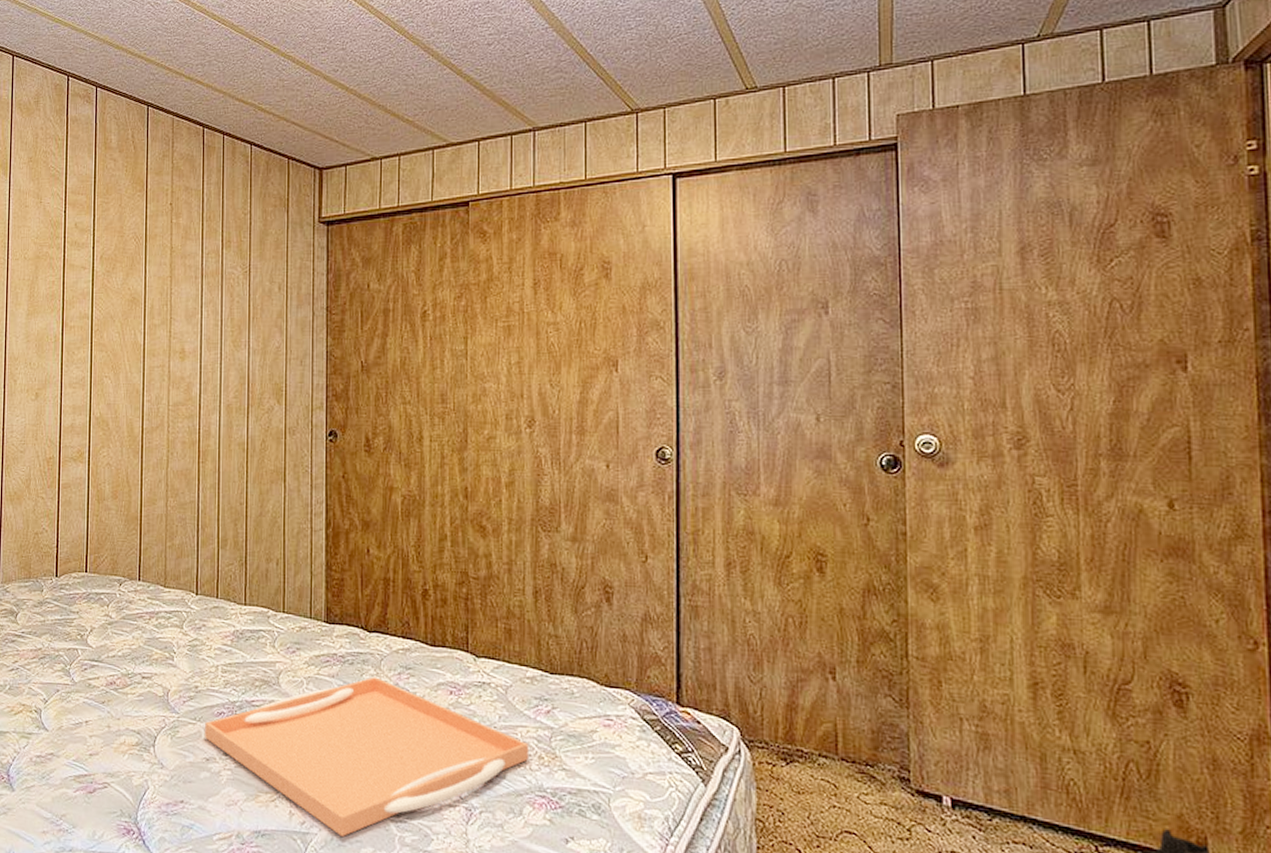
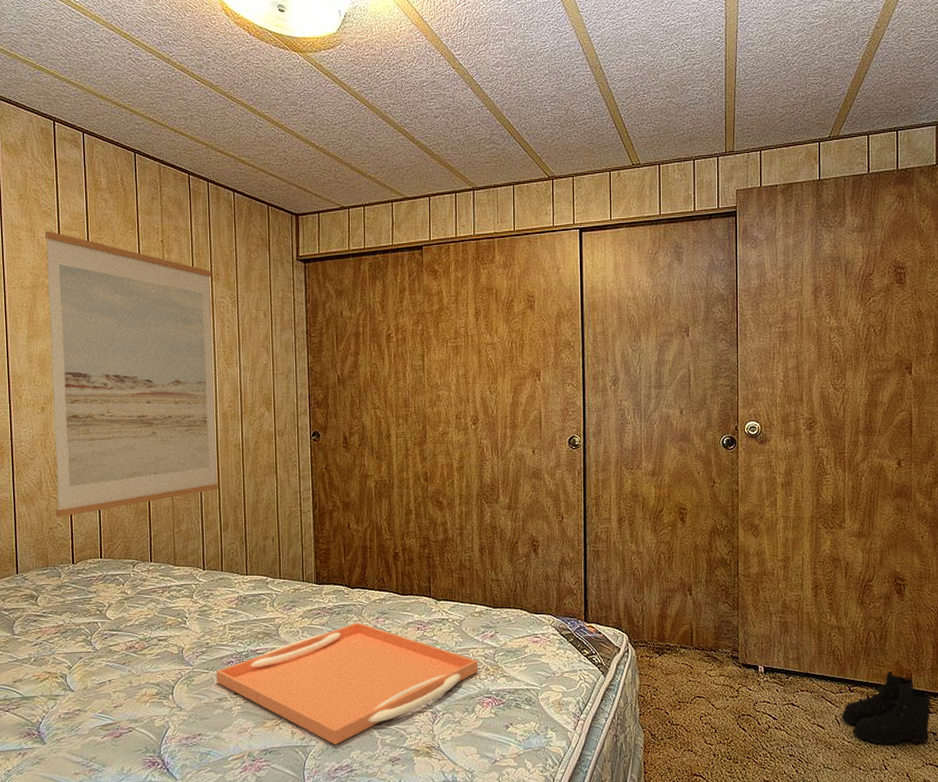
wall art: none [43,196,223,522] -> present [44,231,219,518]

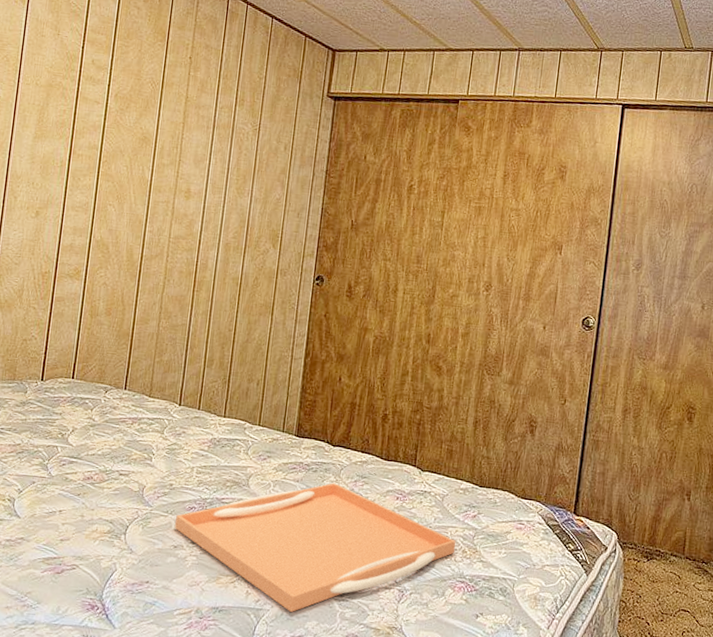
wall art: present [44,231,219,518] -> none [32,31,237,330]

